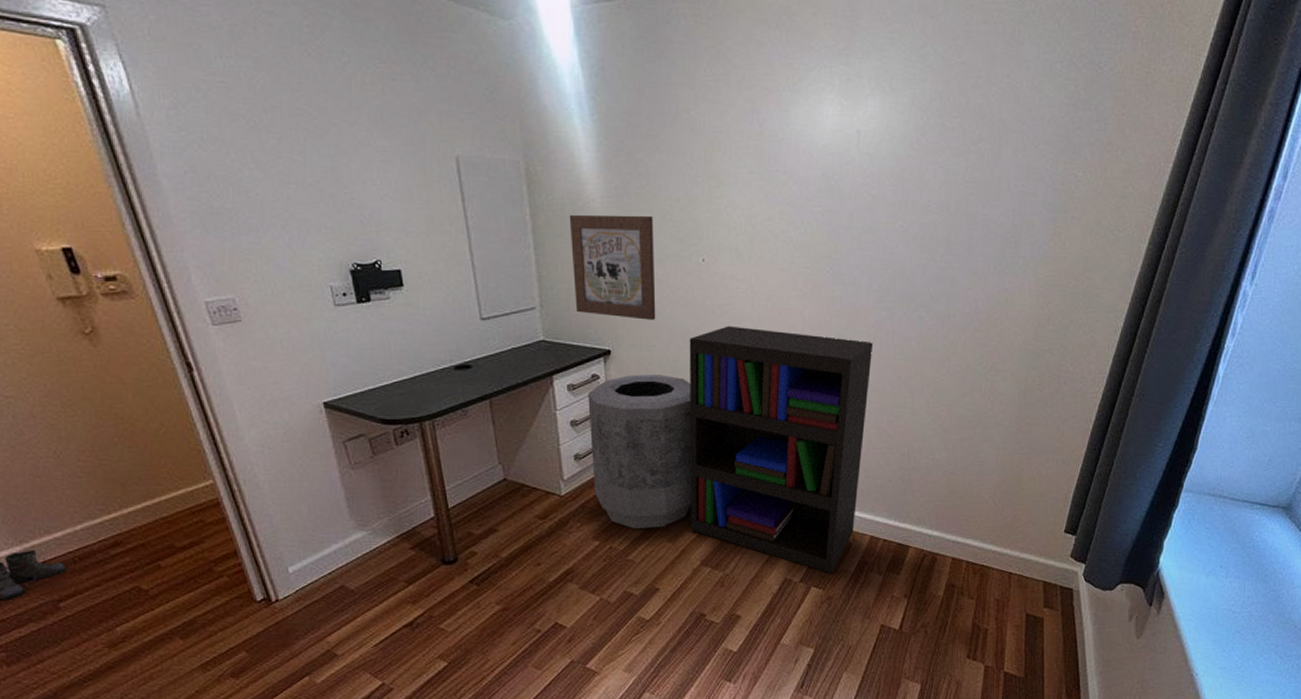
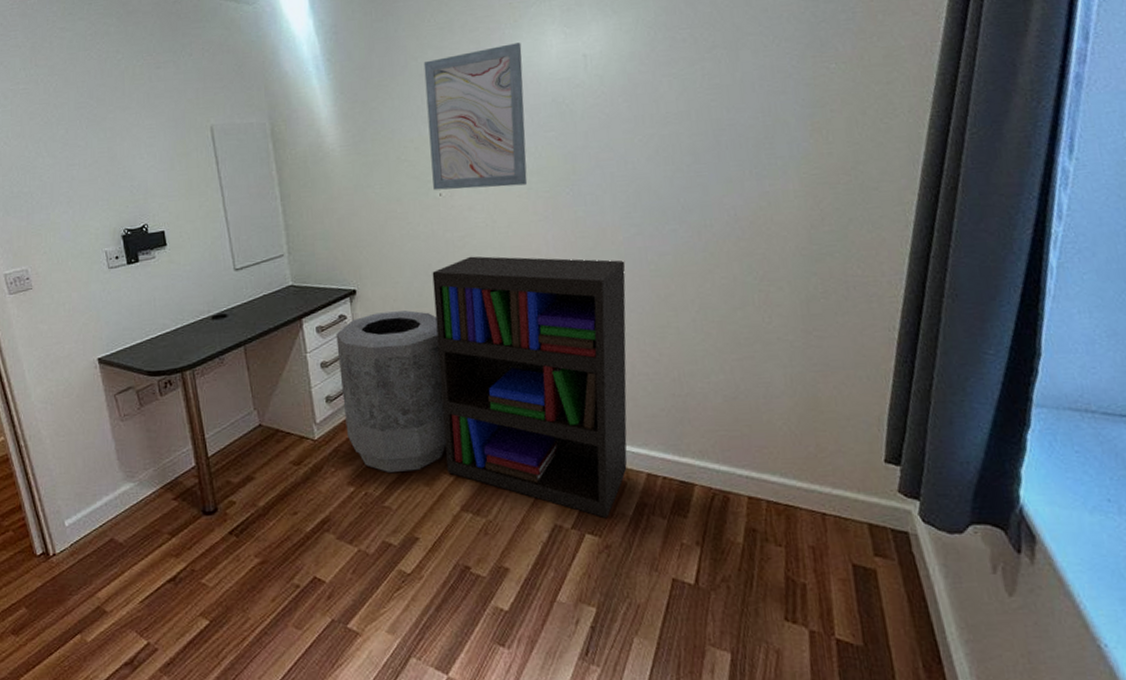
wall art: present [569,214,656,320] -> none [311,158,398,258]
wall art: none [696,108,798,259] -> present [423,42,528,190]

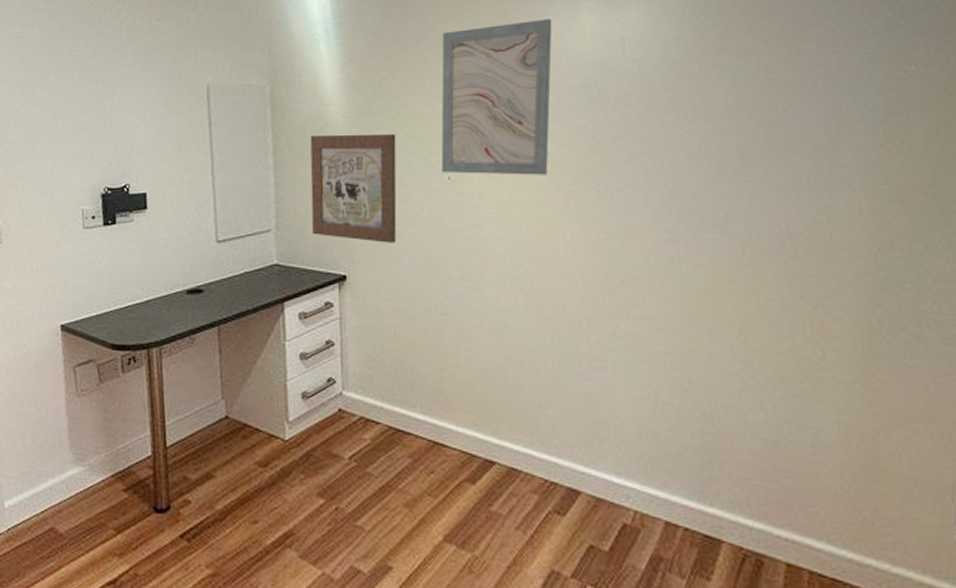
wall art: none [311,158,398,258] -> present [310,133,397,243]
trash can: present [336,310,447,472] -> none [319,303,434,488]
bookshelf: present [432,256,628,519] -> none [432,249,655,570]

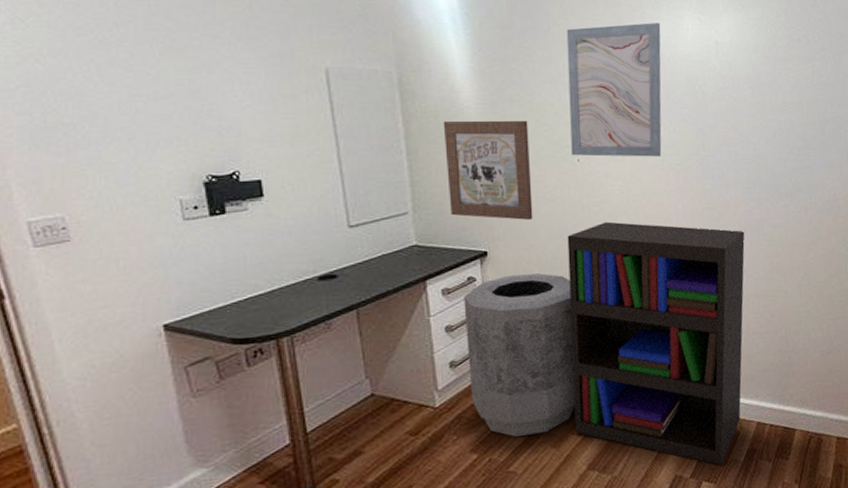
trash can: none [319,303,434,488] -> present [464,273,576,437]
bookshelf: none [432,249,655,570] -> present [567,221,745,466]

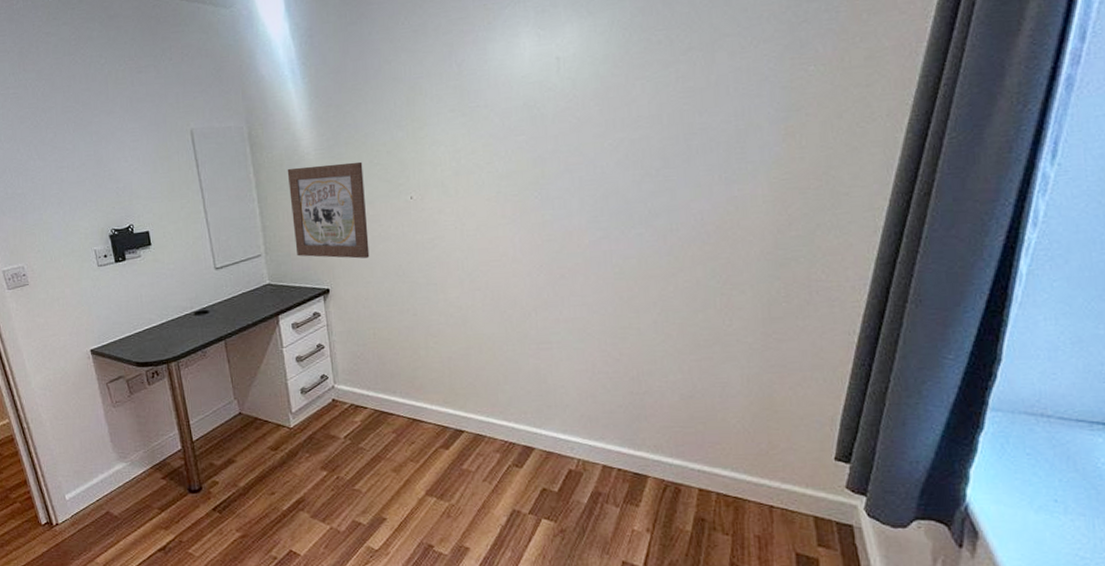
trash can: present [464,273,576,437] -> none [310,309,414,459]
wall art: present [566,23,662,157] -> none [397,45,497,194]
bookshelf: present [567,221,745,466] -> none [402,257,590,506]

